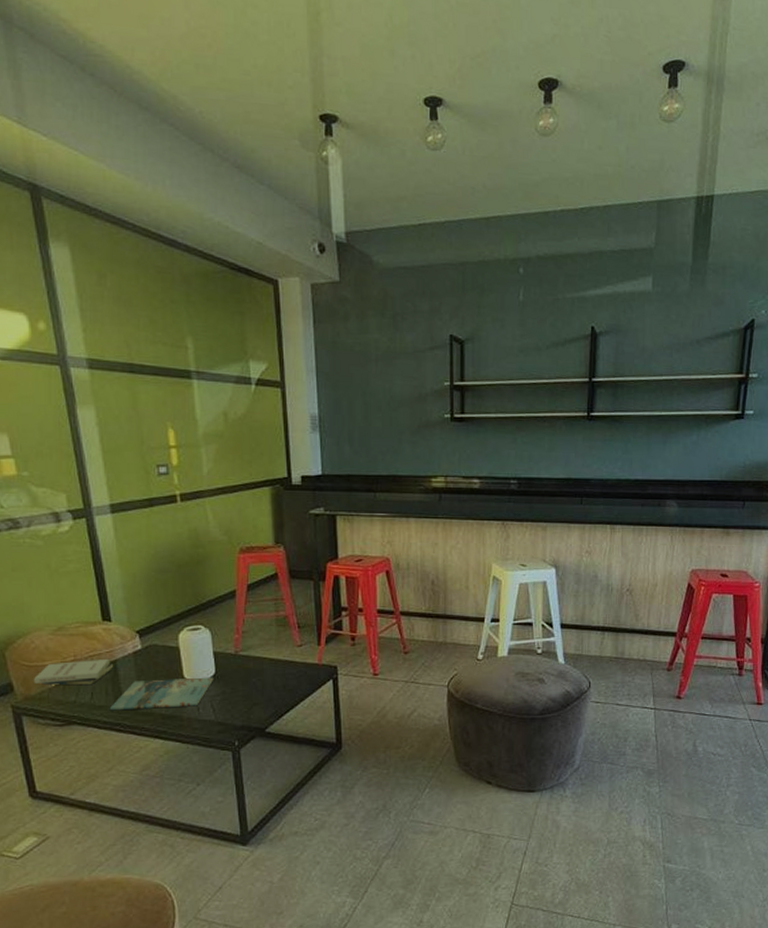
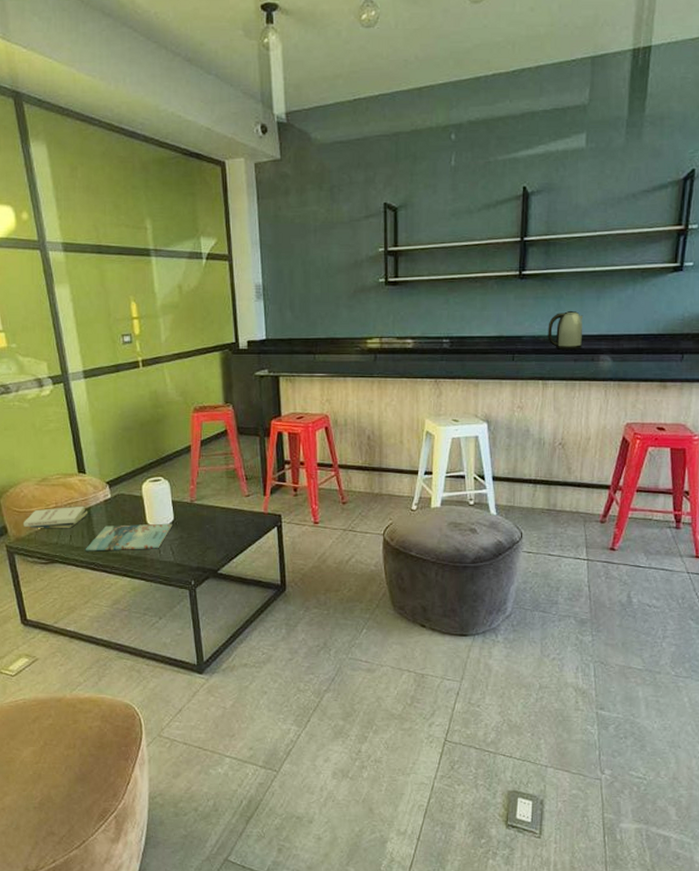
kettle: none [615,454,650,494] -> present [548,310,584,350]

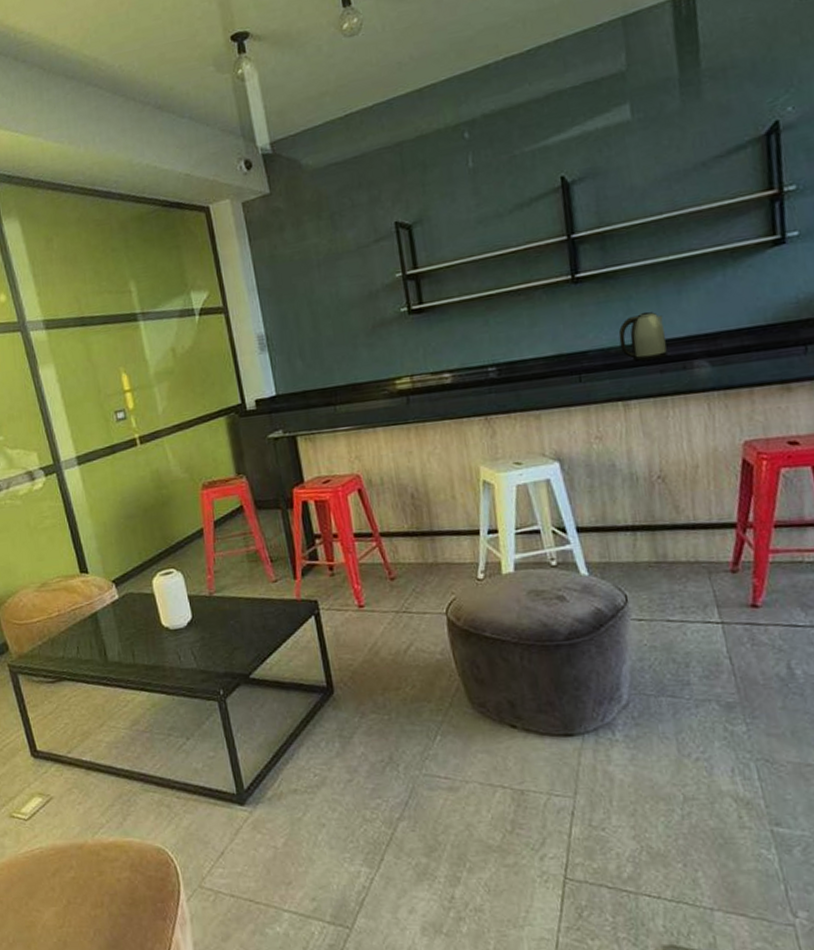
books: present [22,506,89,528] -> none [24,611,95,642]
magazine: present [85,523,173,551] -> none [94,622,192,664]

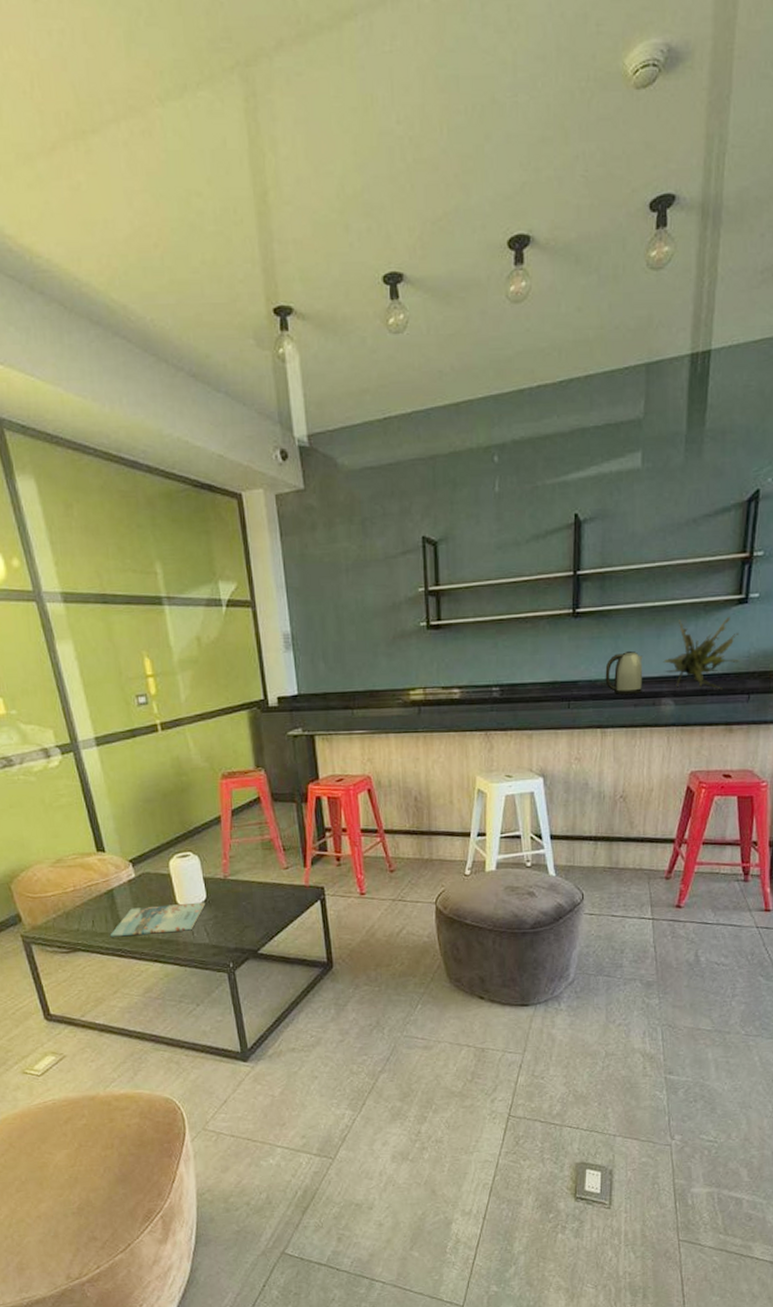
magazine: none [94,622,192,664] -> present [110,902,206,937]
plant: none [688,260,787,347] -> present [663,616,740,690]

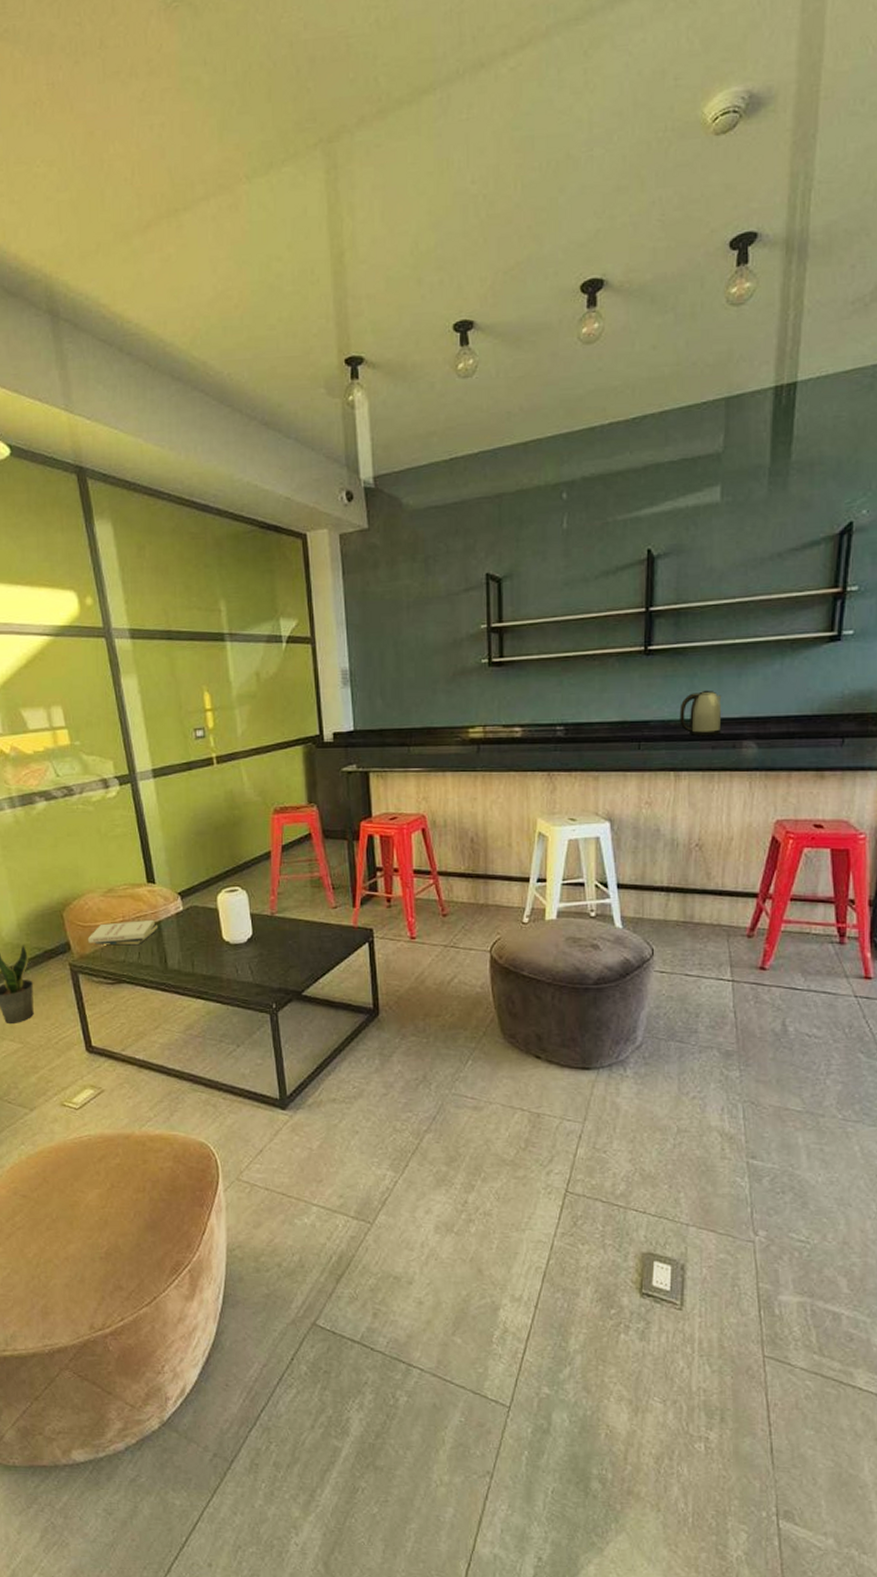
books: none [38,887,111,915] -> present [87,919,159,944]
magazine: present [110,902,206,937] -> none [155,939,252,970]
plant: present [663,616,740,690] -> none [744,654,832,733]

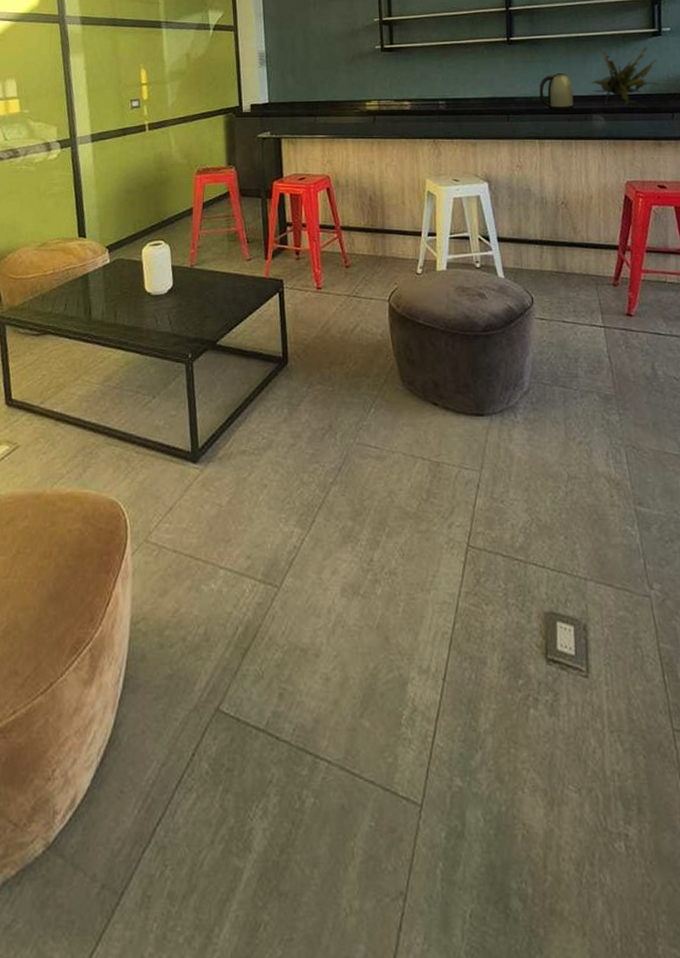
books: present [87,919,159,944] -> none [17,272,86,296]
plant: none [744,654,832,733] -> present [590,46,661,109]

